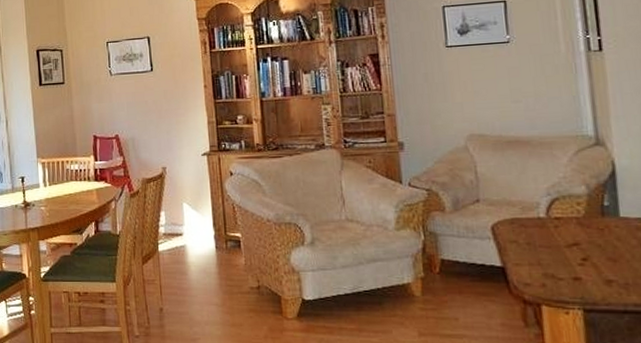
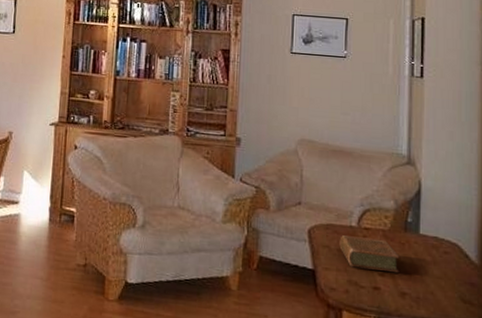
book: none [528,227,602,261] -> present [339,235,400,274]

